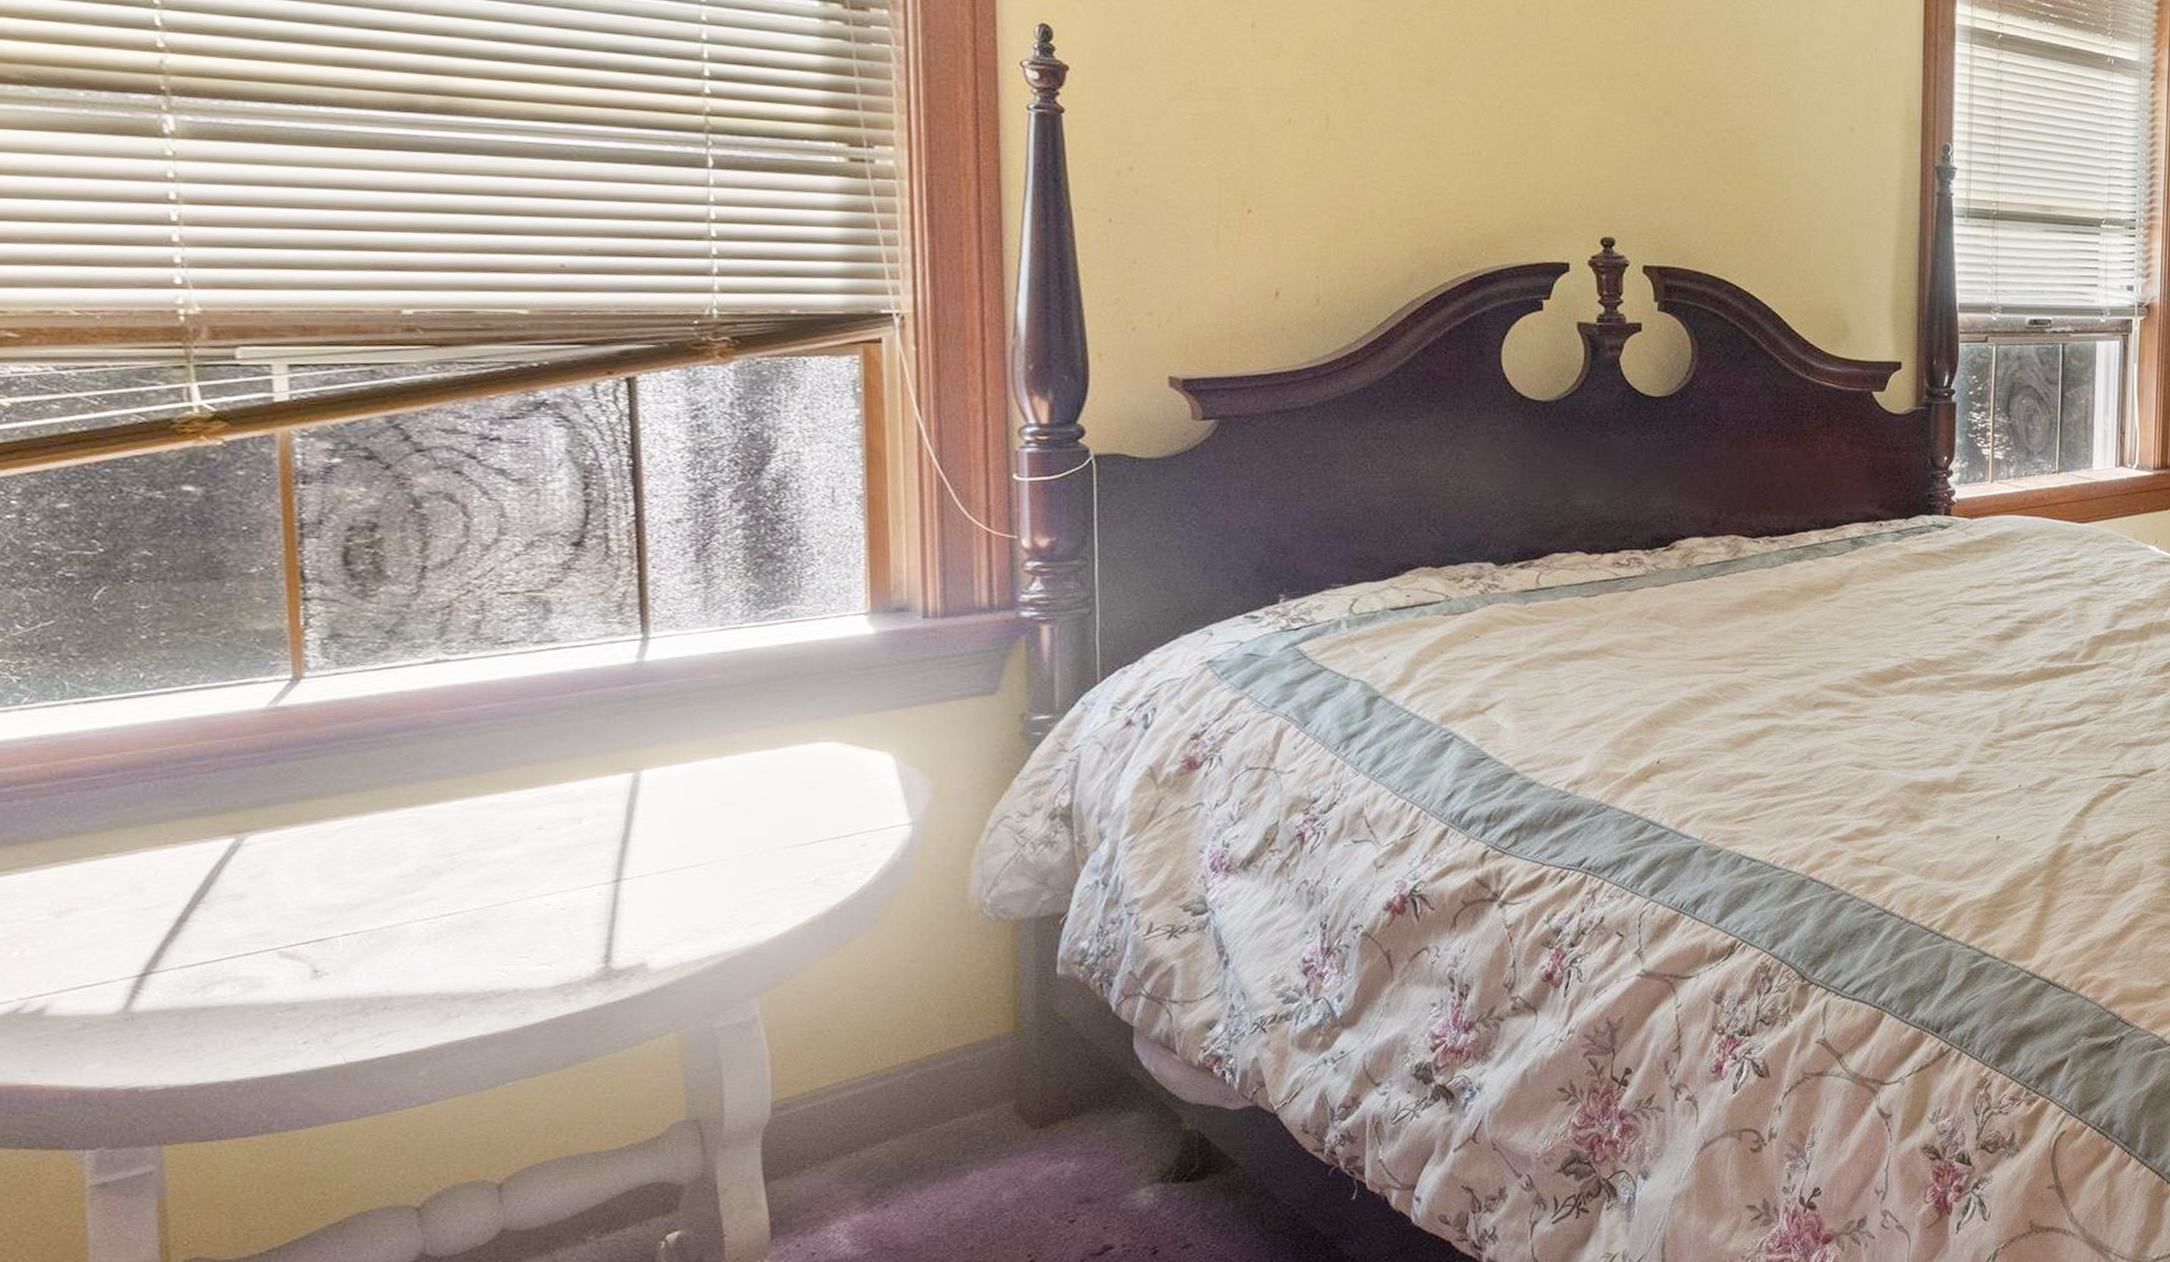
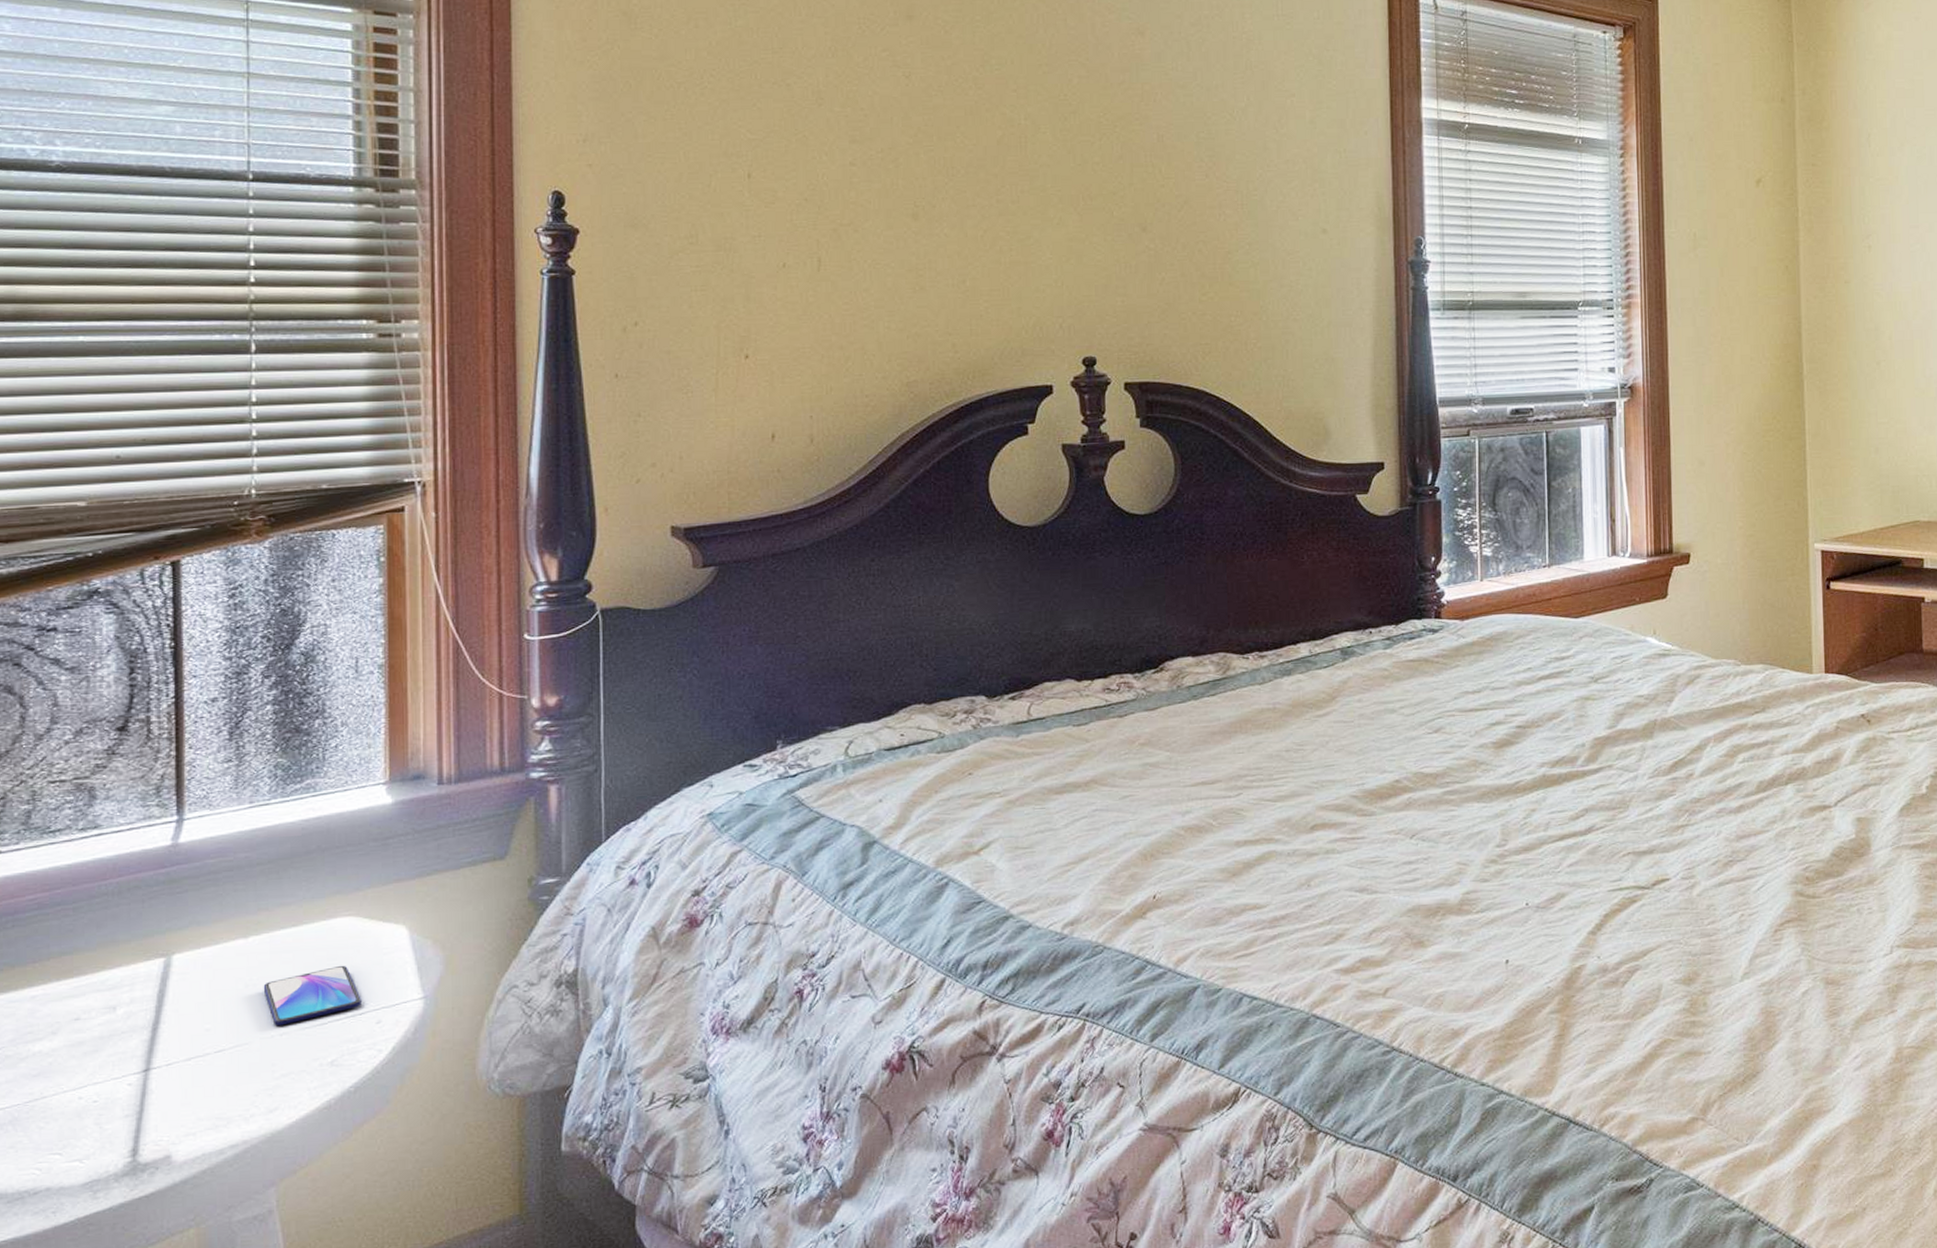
smartphone: none [740,788,846,844] -> present [263,965,362,1026]

